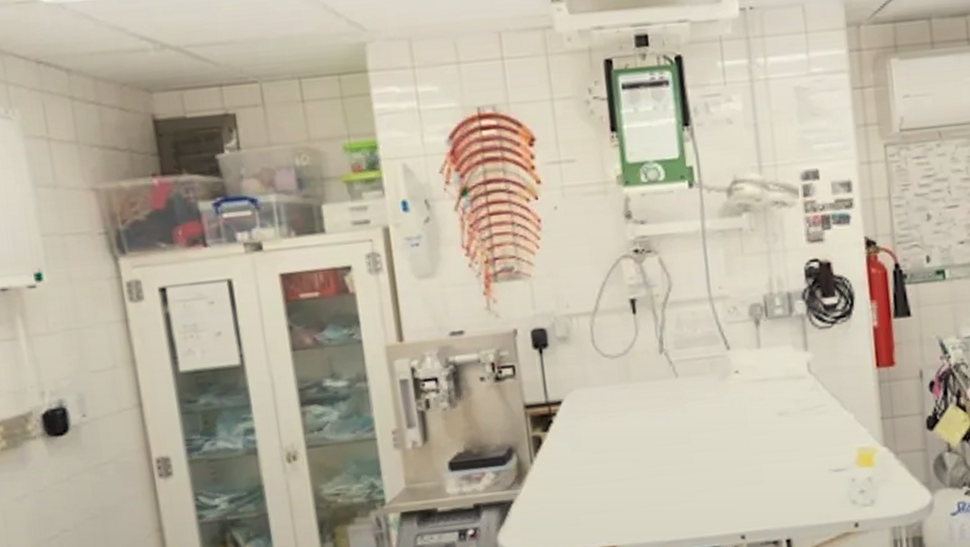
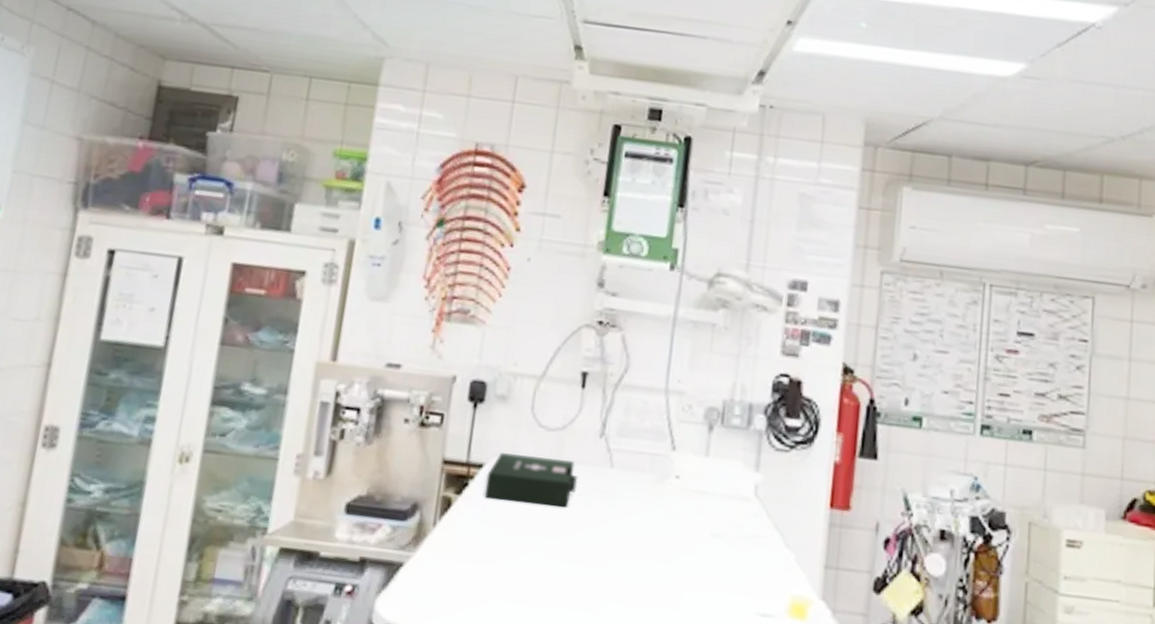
first aid kit: none [567,380,650,429] -> present [484,453,579,507]

